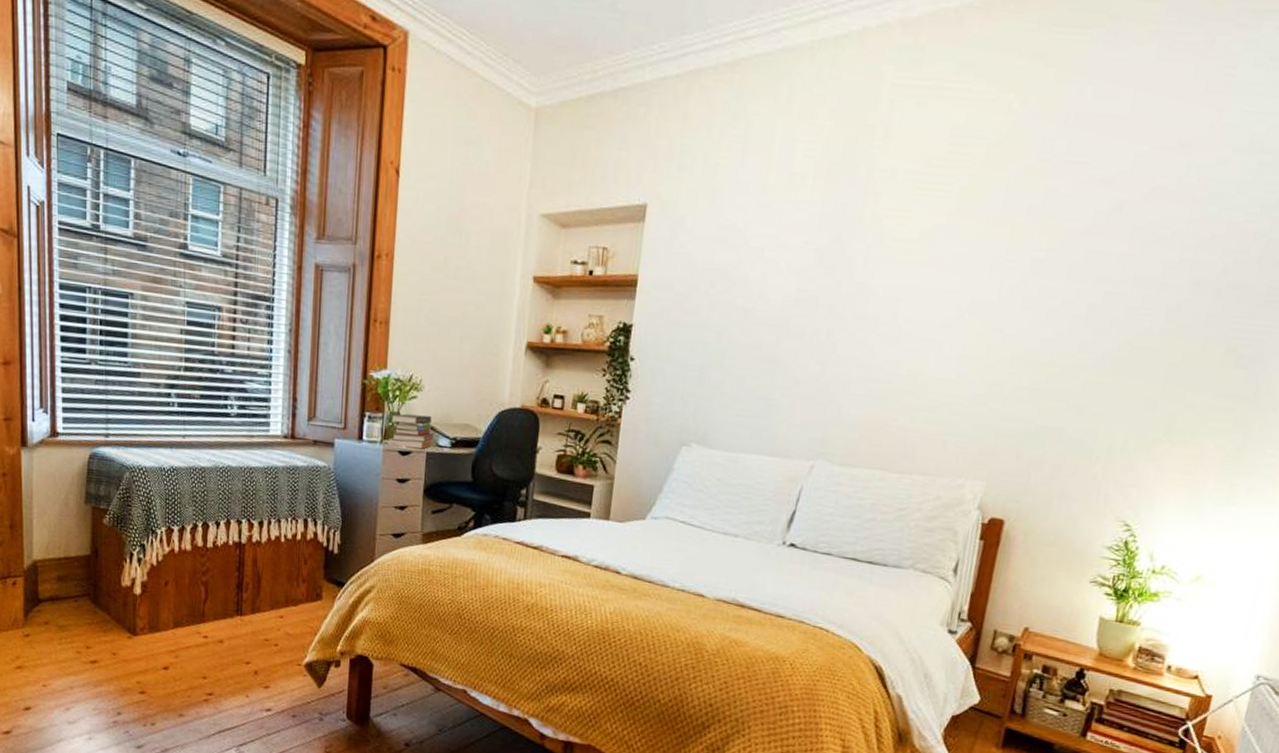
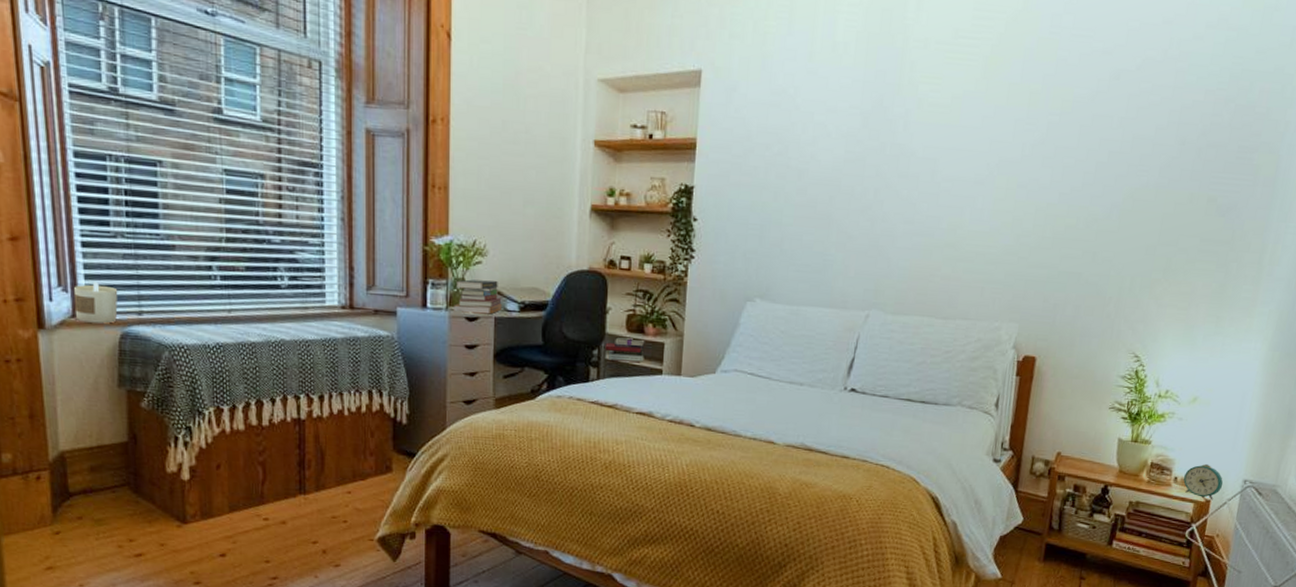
candle: none [52,405,90,444] -> present [73,281,118,324]
books: none [533,478,575,506] -> present [605,337,645,363]
alarm clock: none [1178,653,1230,696] -> present [1183,464,1223,501]

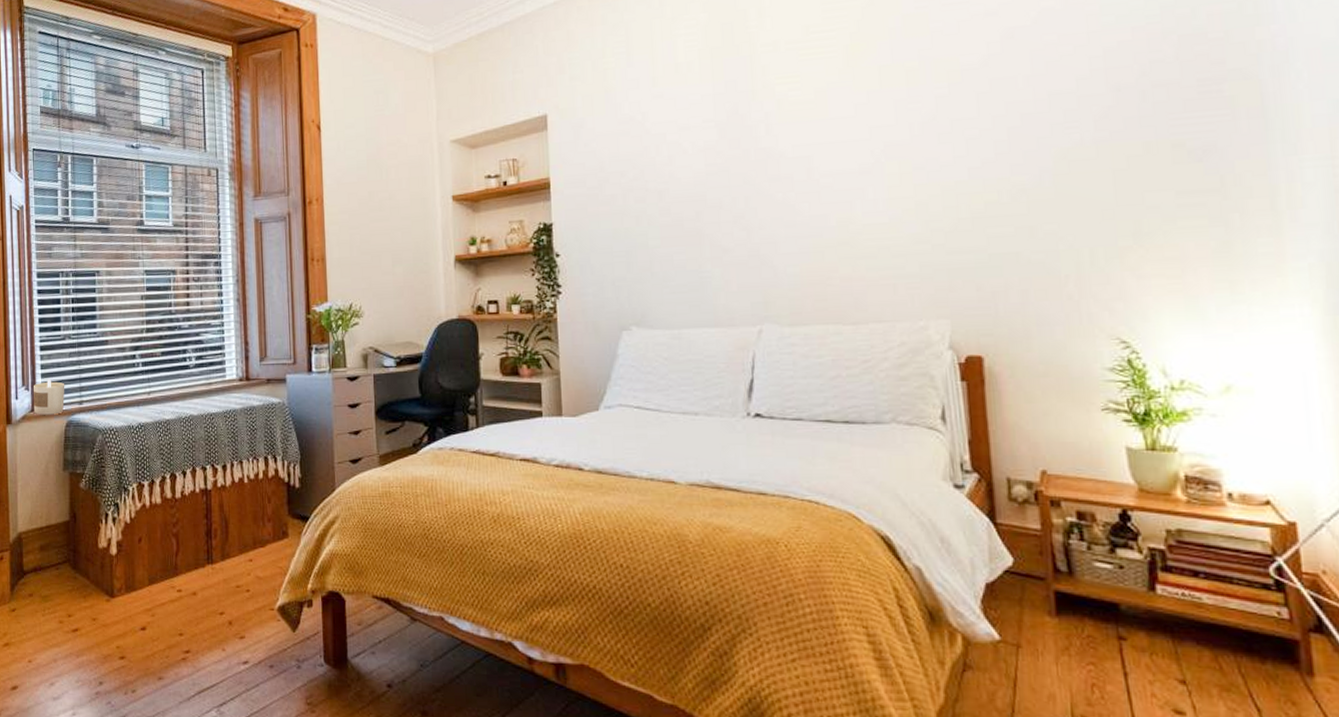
books: present [453,279,502,315] -> none [336,340,379,375]
books: present [605,337,645,363] -> none [481,382,522,408]
alarm clock: present [1183,464,1223,501] -> none [1243,473,1310,523]

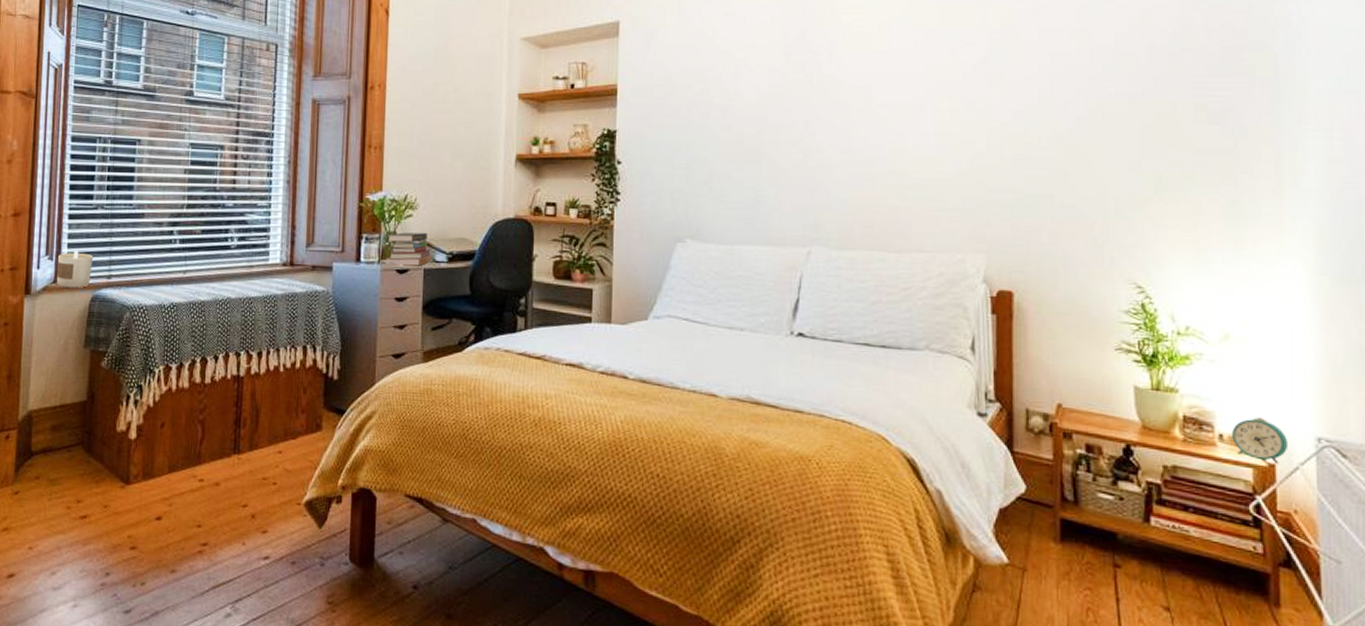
books: none [336,340,379,375] -> present [385,232,431,267]
alarm clock: none [1243,473,1310,523] -> present [1232,418,1289,465]

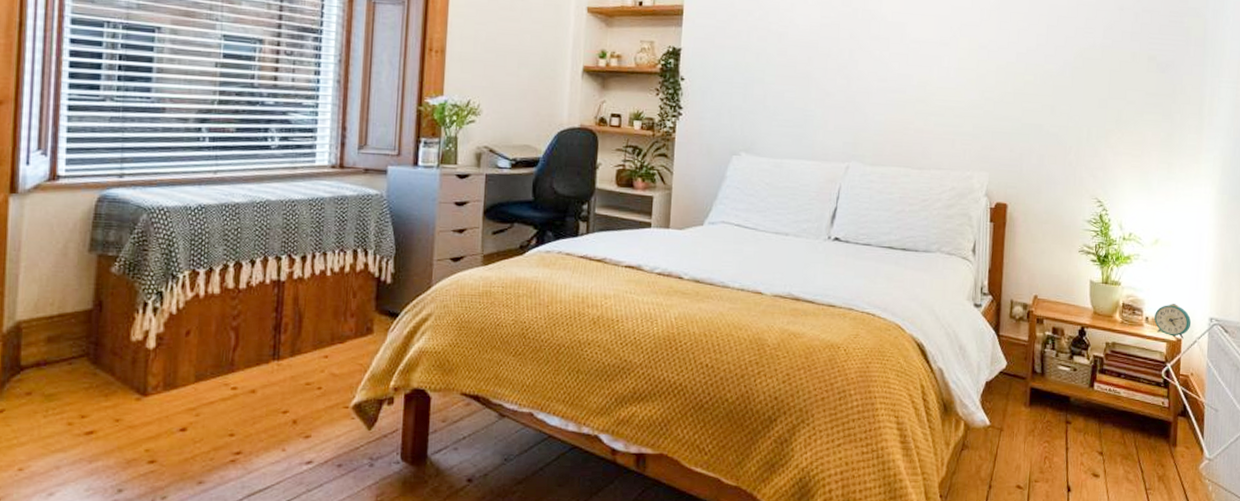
candle: present [56,250,94,288] -> none [51,145,101,187]
books: present [385,232,431,267] -> none [445,138,493,172]

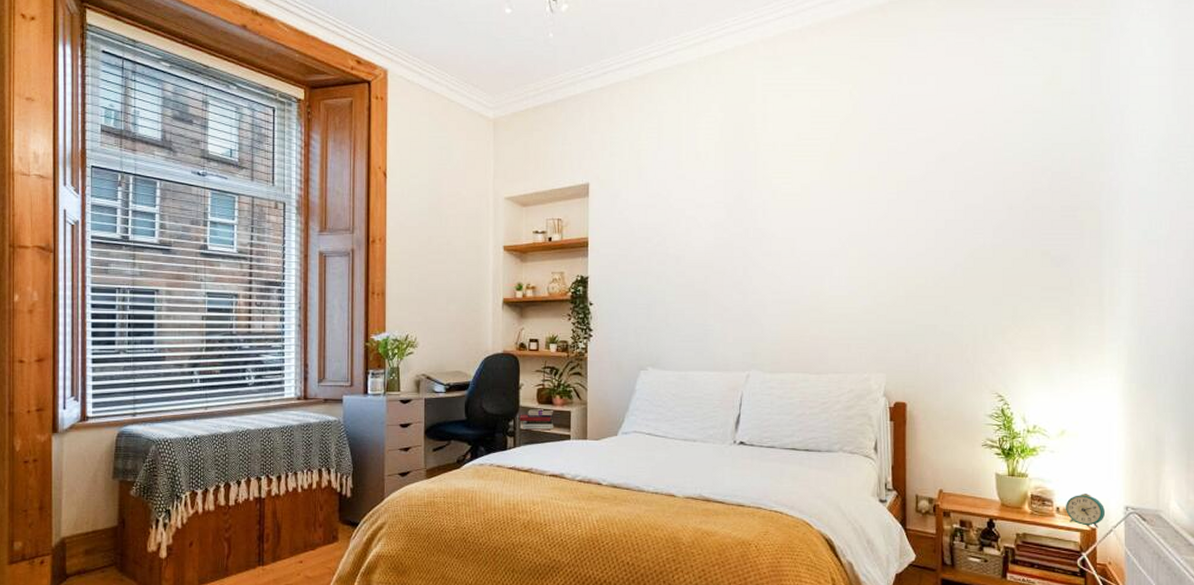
books: none [595,192,635,217] -> present [519,409,554,431]

